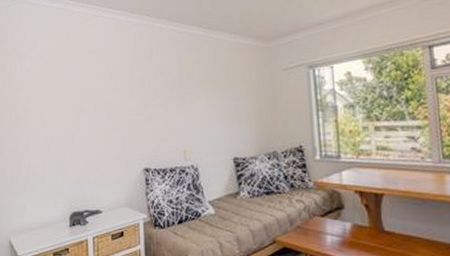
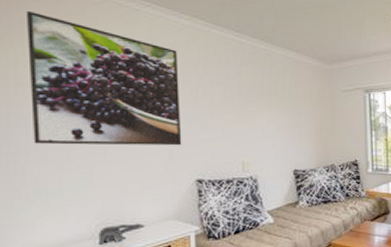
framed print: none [23,29,132,139] -> present [27,10,182,146]

